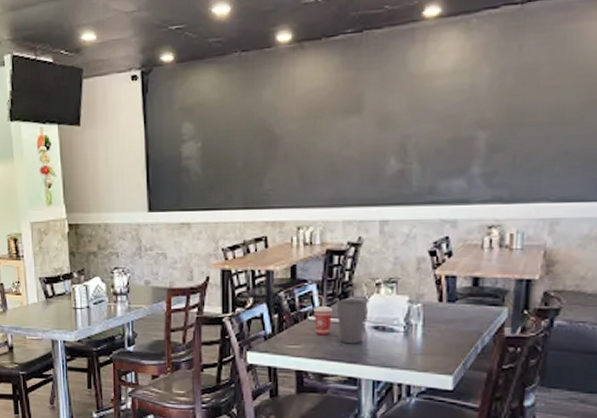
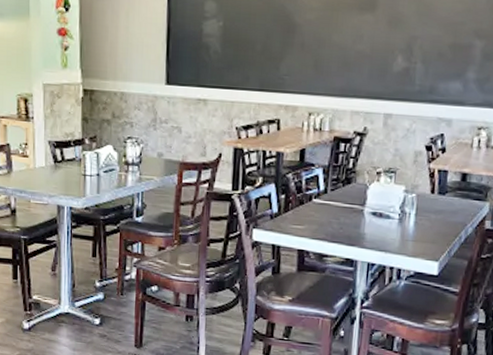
beverage cup: present [310,293,333,336] -> none [316,176,337,218]
cup: present [336,300,366,344] -> none [339,185,367,228]

